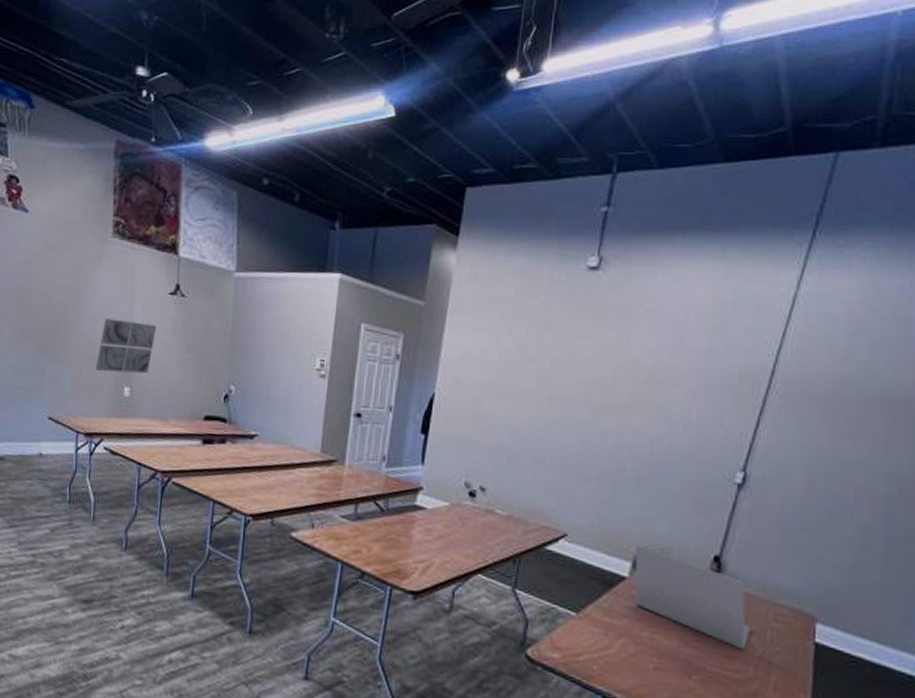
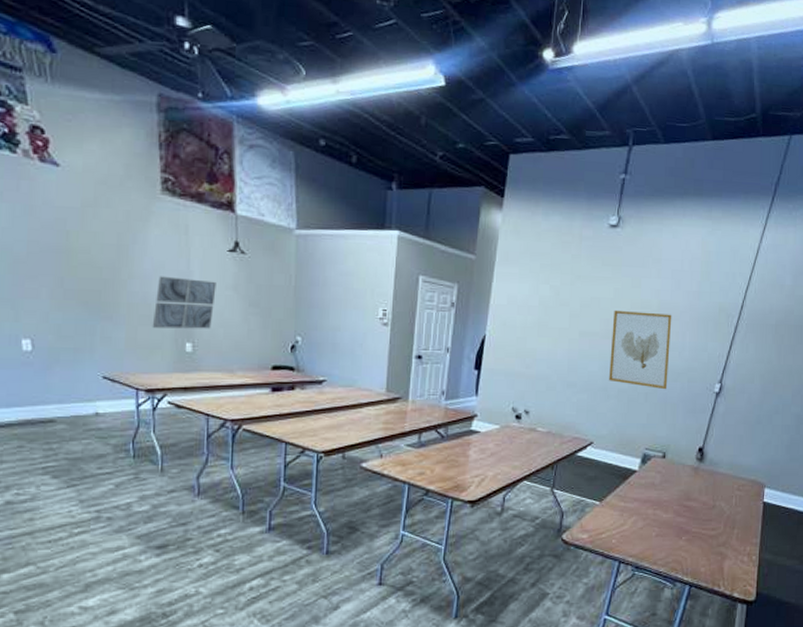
wall art: none [588,370,673,475] -> present [609,310,672,390]
laptop: present [634,545,751,650] -> none [643,445,722,514]

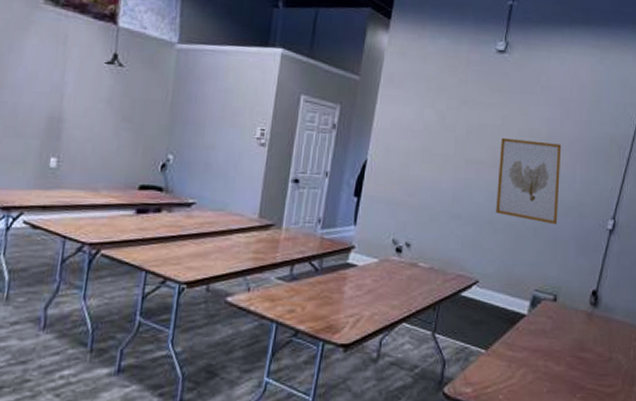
wall art: present [152,276,216,329] -> none [16,86,90,144]

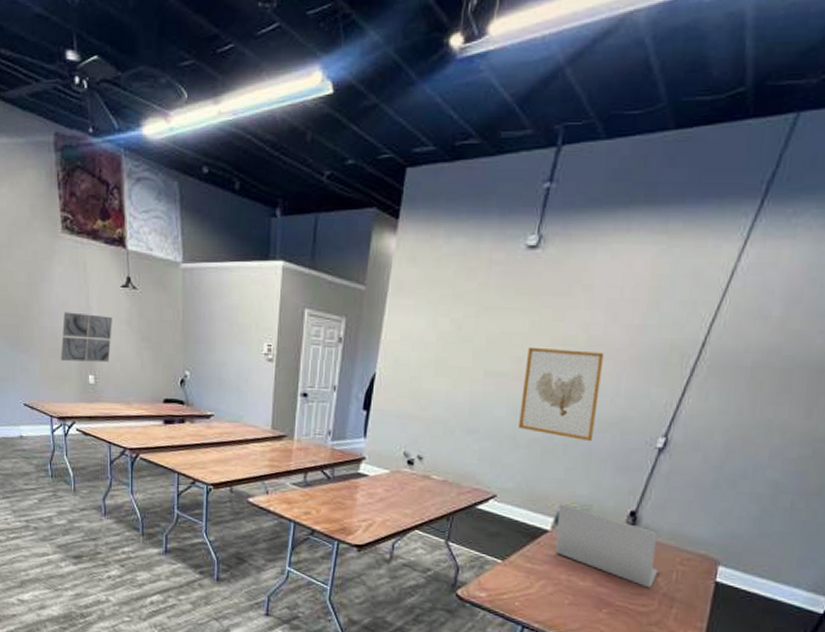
wall art: none [16,86,90,144] -> present [60,312,112,363]
laptop: none [532,286,619,367] -> present [556,503,659,588]

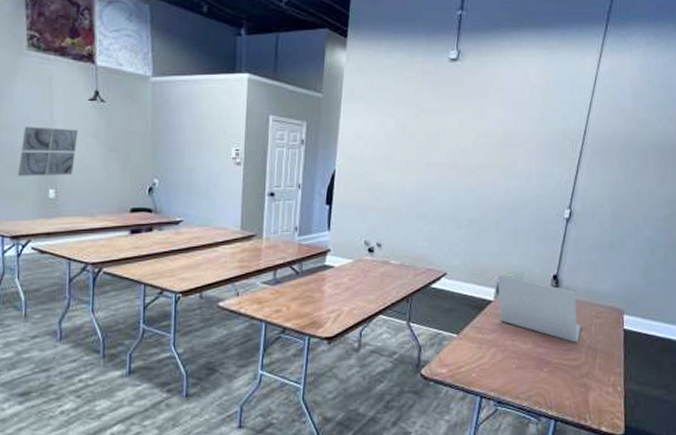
wall art: present [519,347,605,442] -> none [458,140,517,218]

